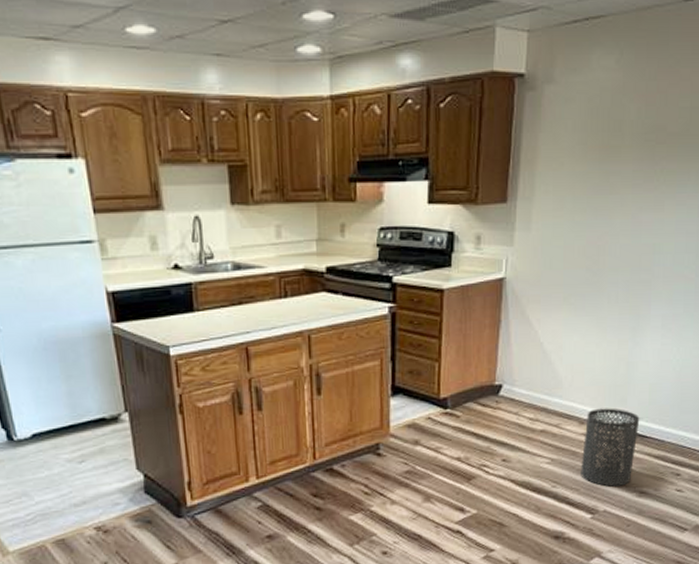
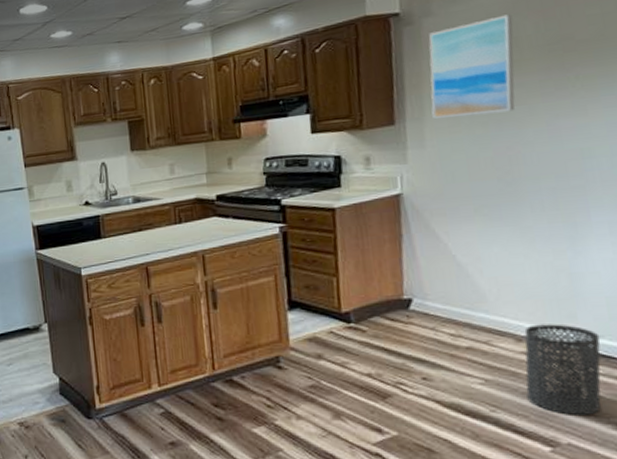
wall art: none [541,94,621,201] -> present [429,14,515,119]

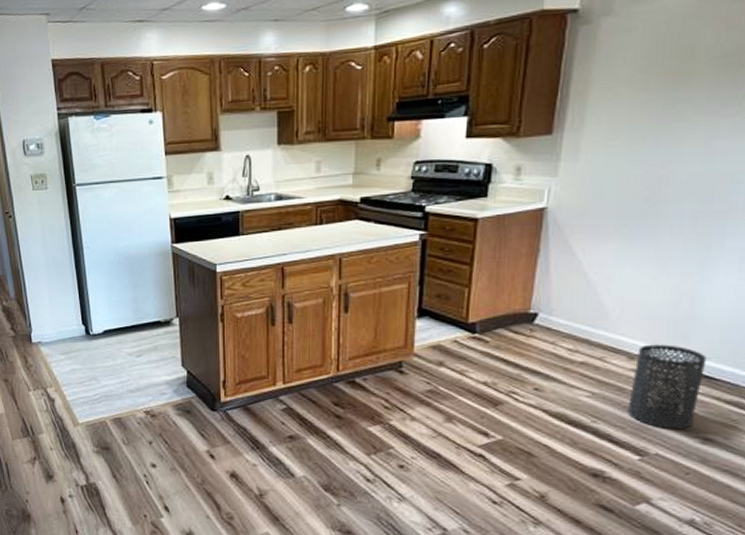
wall art: present [429,14,515,119] -> none [592,19,695,130]

